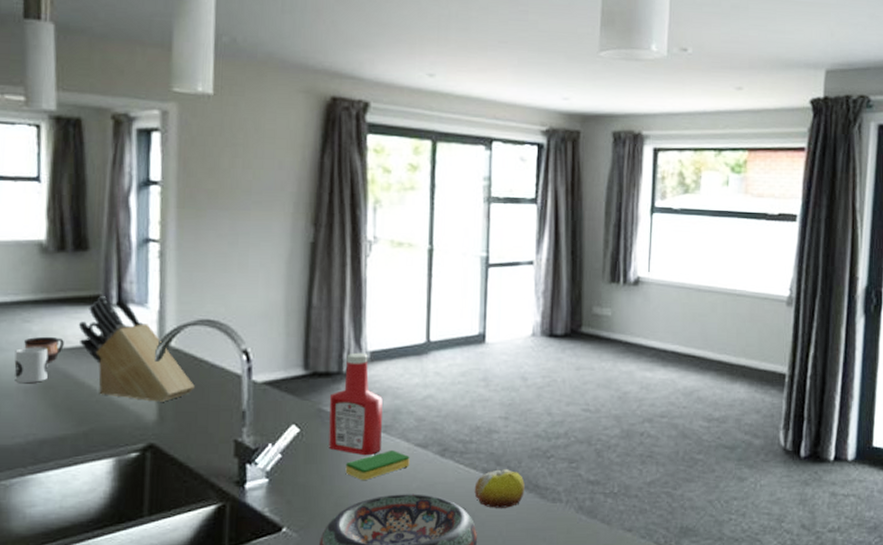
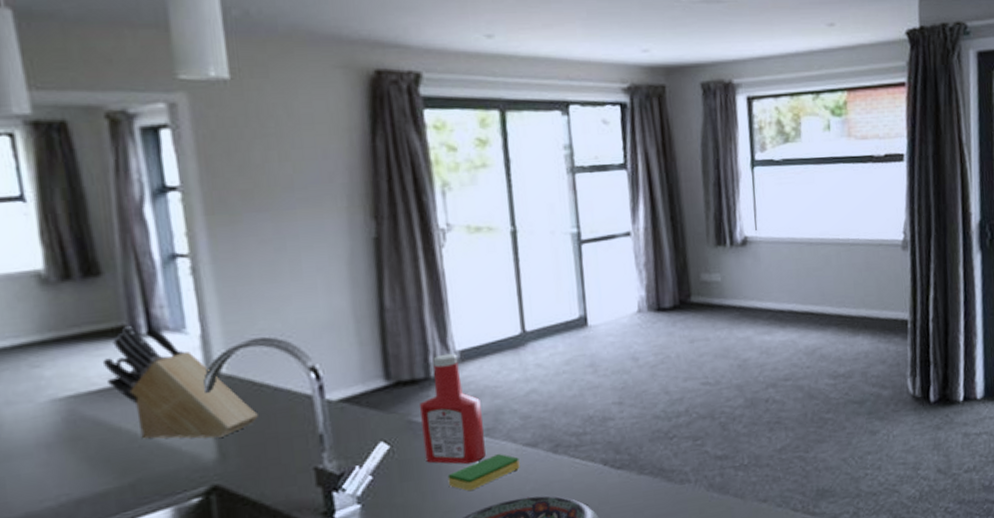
mug: present [14,347,49,384] -> none [26,393,73,439]
cup: present [24,336,64,362] -> none [36,380,88,410]
fruit: present [474,469,525,508] -> none [594,456,650,500]

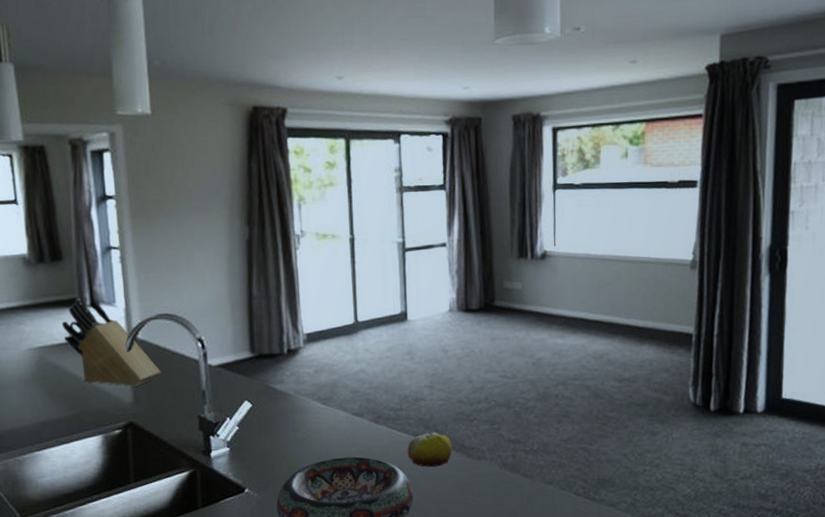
ketchup bottle: present [419,353,486,464] -> none [274,335,323,425]
dish sponge: present [447,453,520,492] -> none [293,419,349,447]
fruit: none [594,456,650,500] -> present [407,432,452,467]

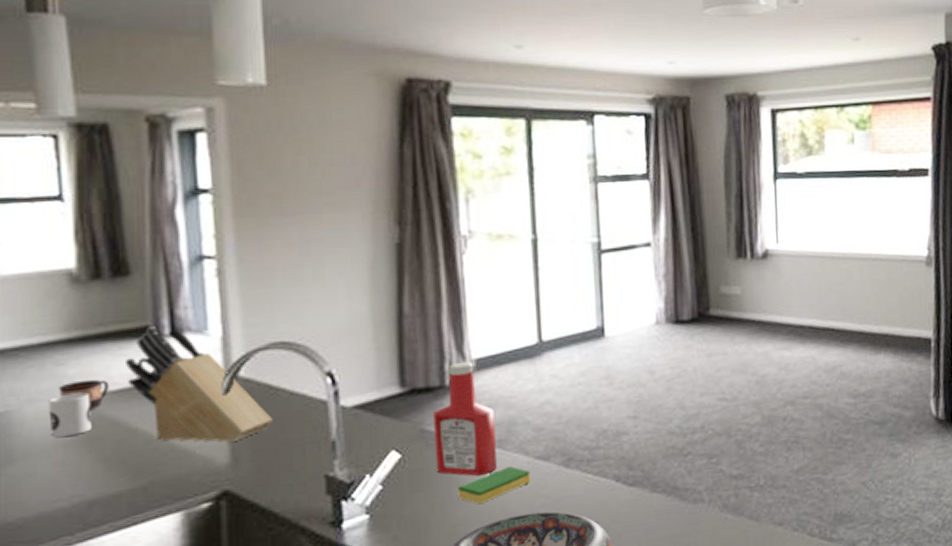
mug: none [14,345,42,376] -> present [48,392,91,438]
cup: none [20,335,52,357] -> present [59,379,109,410]
ketchup bottle: none [274,335,323,425] -> present [432,361,497,477]
dish sponge: none [293,419,349,447] -> present [457,465,531,505]
fruit: present [407,432,452,467] -> none [606,473,662,518]

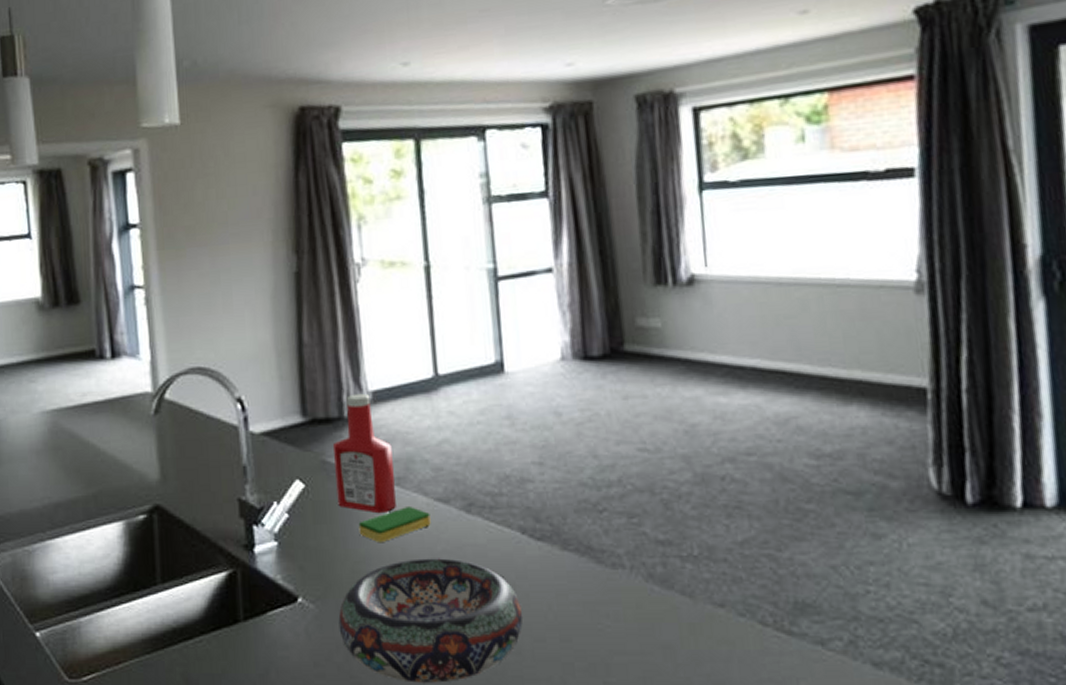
mug: present [48,392,91,438] -> none [25,407,55,446]
cup: present [59,379,109,410] -> none [32,395,67,422]
knife block: present [124,326,273,443] -> none [77,350,193,461]

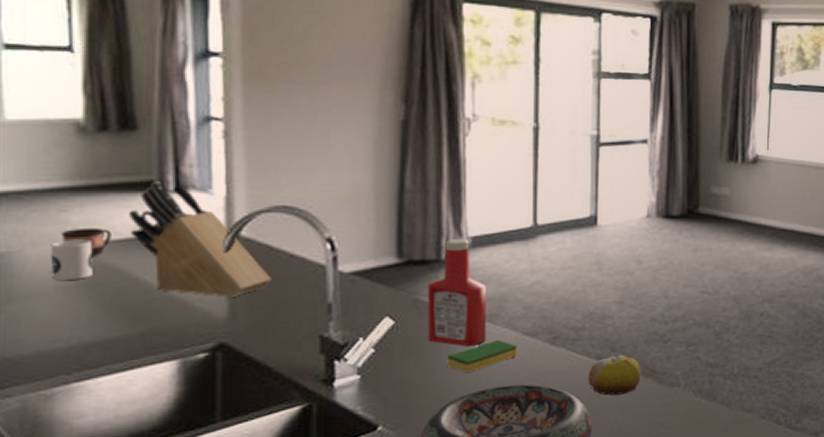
mug: none [25,407,55,446] -> present [50,239,93,281]
cup: none [32,395,67,422] -> present [62,227,111,256]
knife block: none [77,350,193,461] -> present [128,181,271,298]
fruit: none [511,527,575,576] -> present [588,355,641,396]

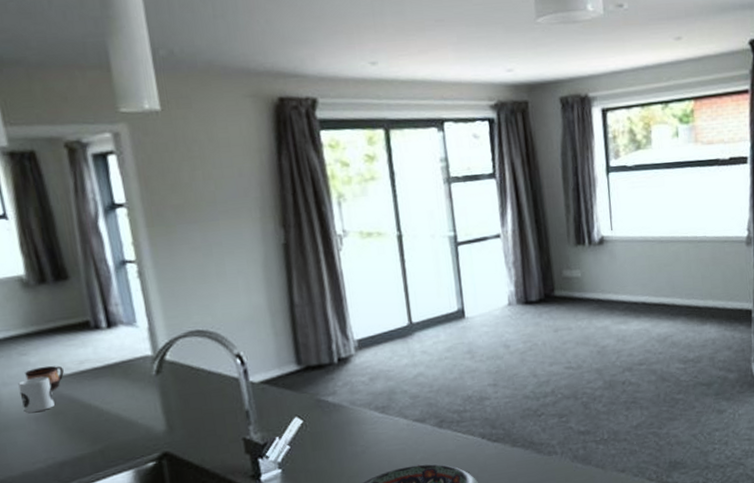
knife block: present [128,181,271,298] -> none [73,321,196,415]
ketchup bottle: present [427,238,486,347] -> none [325,342,382,437]
dish sponge: present [447,339,518,374] -> none [351,427,411,460]
fruit: present [588,355,641,396] -> none [474,431,522,468]

